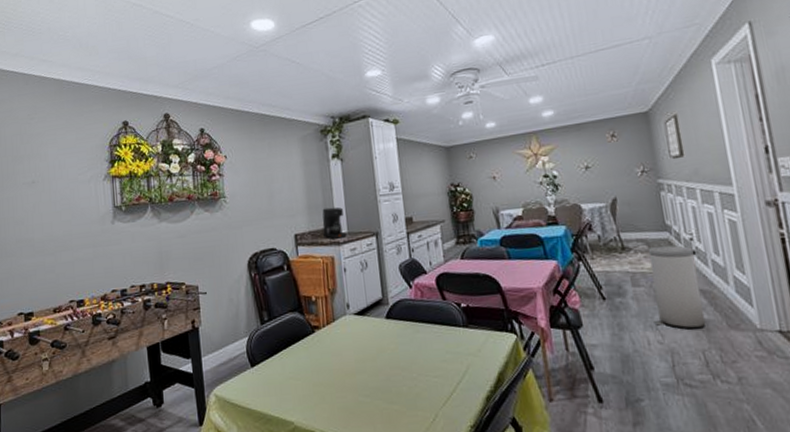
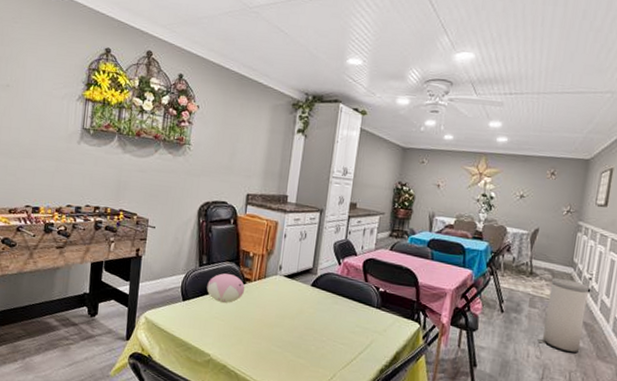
toy ball: none [273,325,316,359] -> present [207,273,245,303]
coffee maker: present [322,207,347,239] -> none [273,176,296,207]

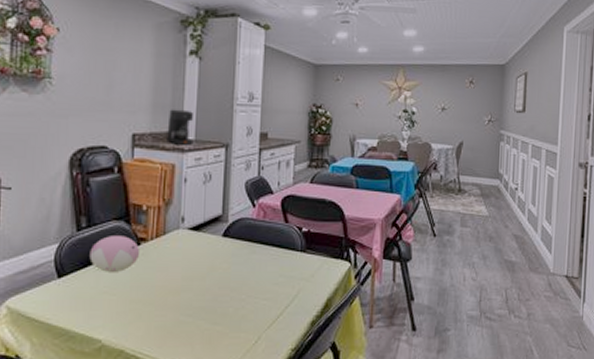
coffee maker: none [273,176,296,207] -> present [167,109,194,145]
pedal bin: present [537,277,592,354] -> none [472,191,518,269]

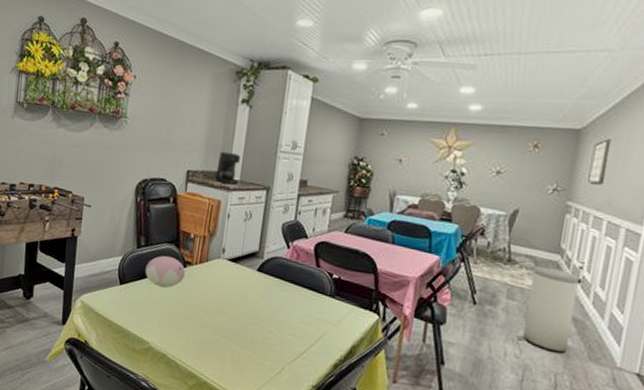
pedal bin: none [472,191,518,269] -> present [516,265,583,354]

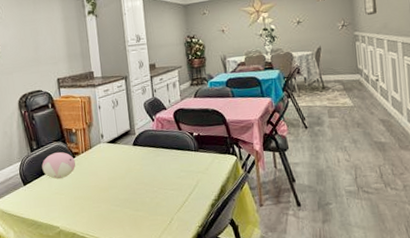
coffee maker: present [215,151,240,185] -> none [80,55,101,82]
pedal bin: present [516,265,583,354] -> none [343,85,383,151]

